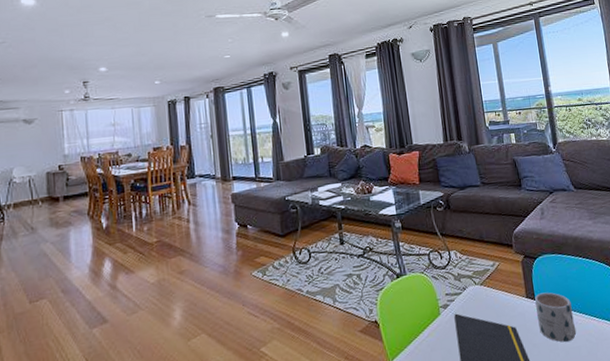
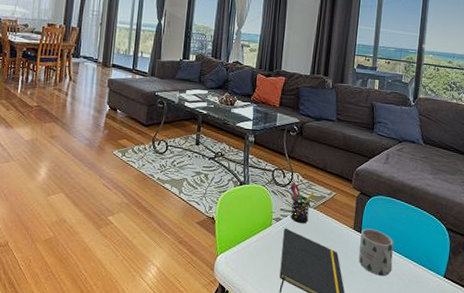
pen holder: none [450,261,478,306] -> present [290,182,315,224]

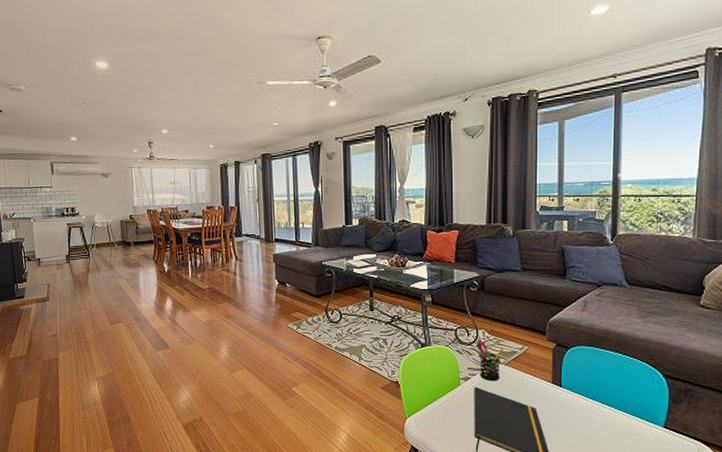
mug: present [358,228,394,276] -> none [561,381,601,429]

